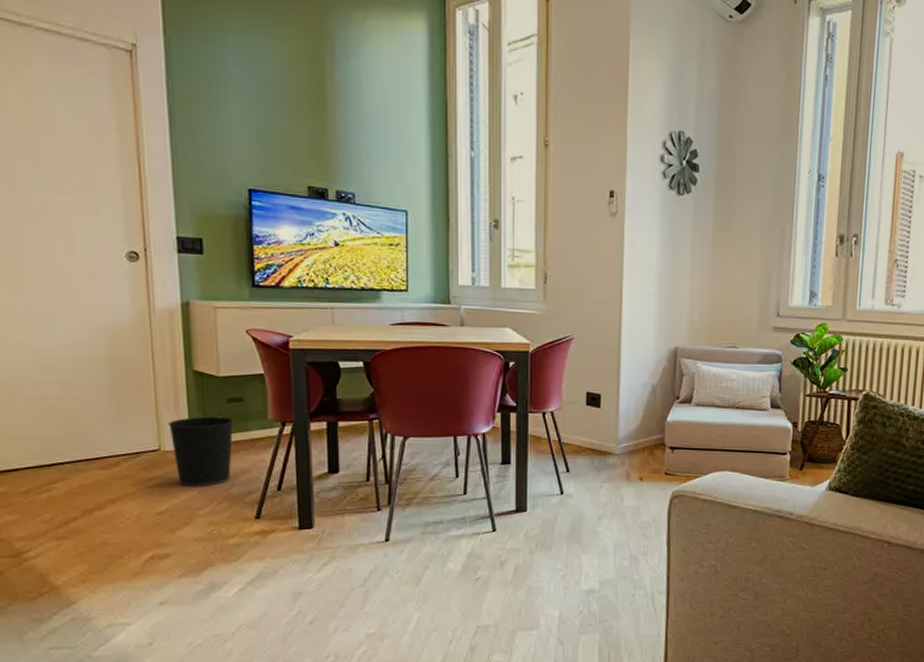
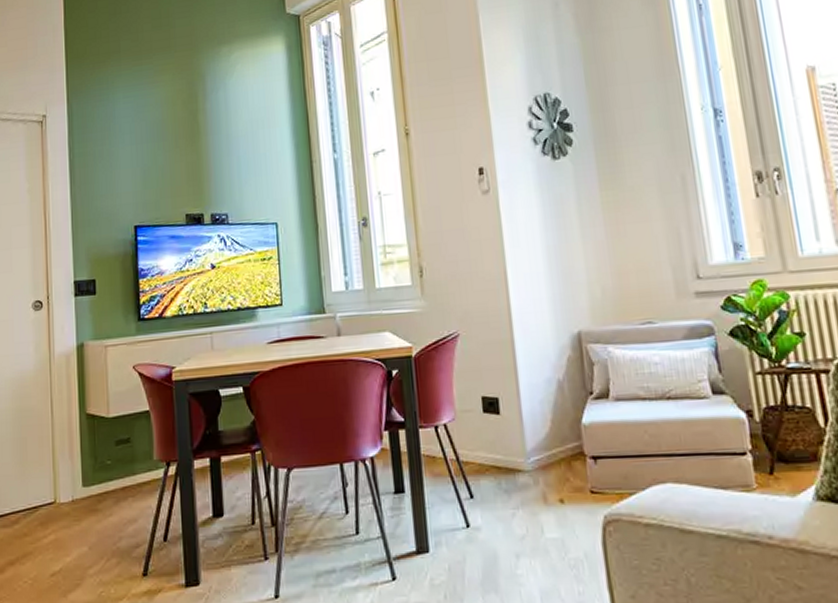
wastebasket: present [168,416,235,487] -> none [63,460,123,543]

